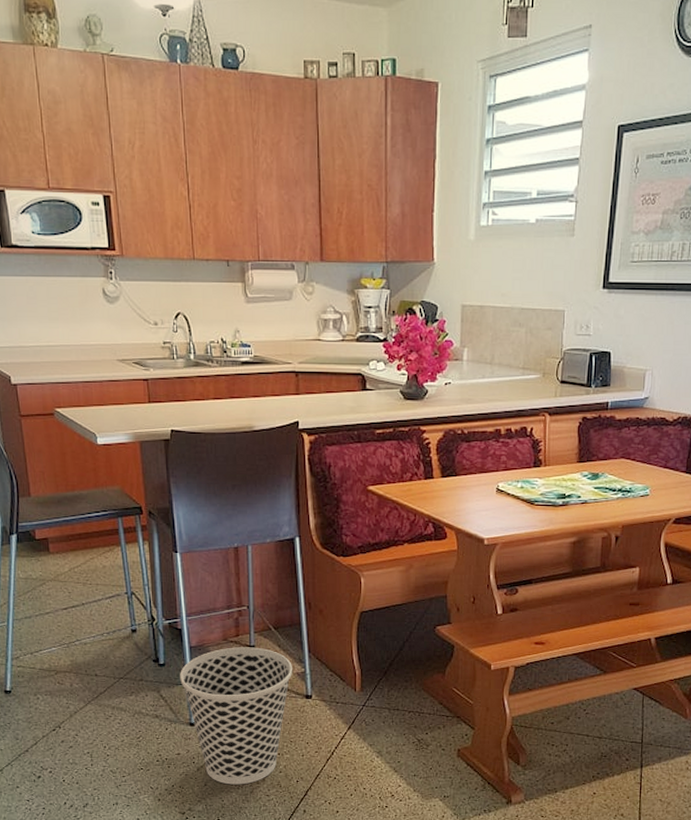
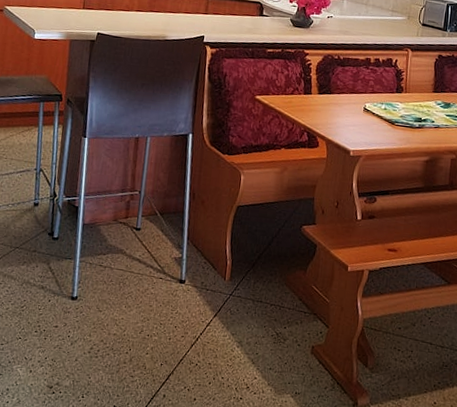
wastebasket: present [180,647,292,785] -> none [69,228,171,363]

